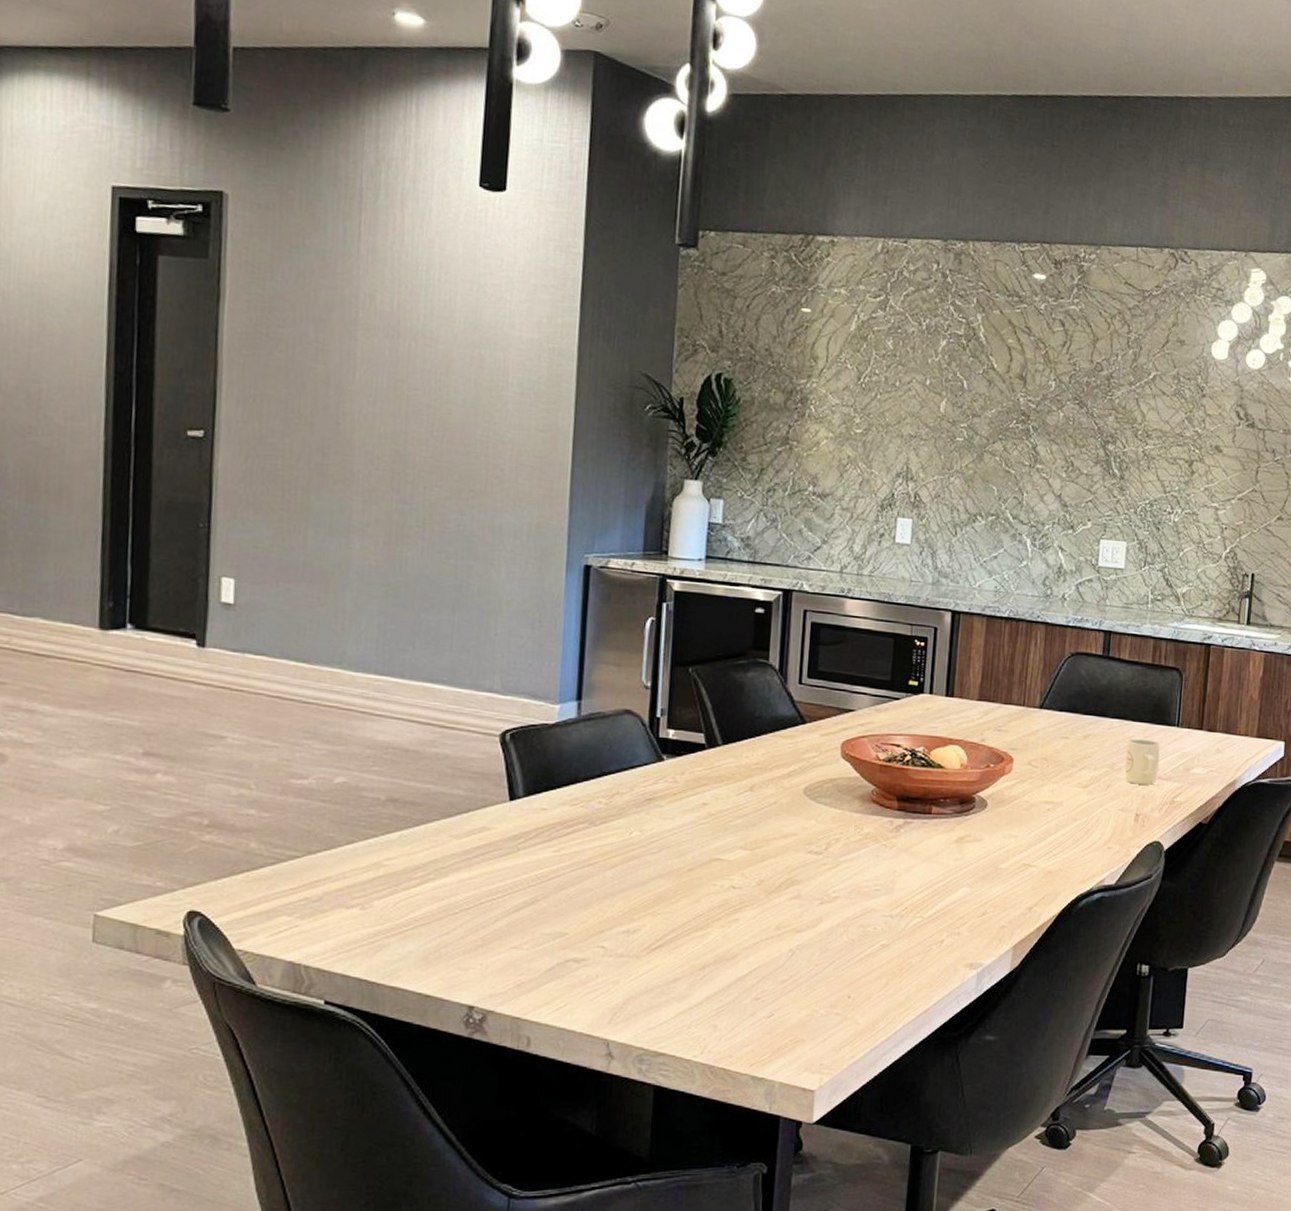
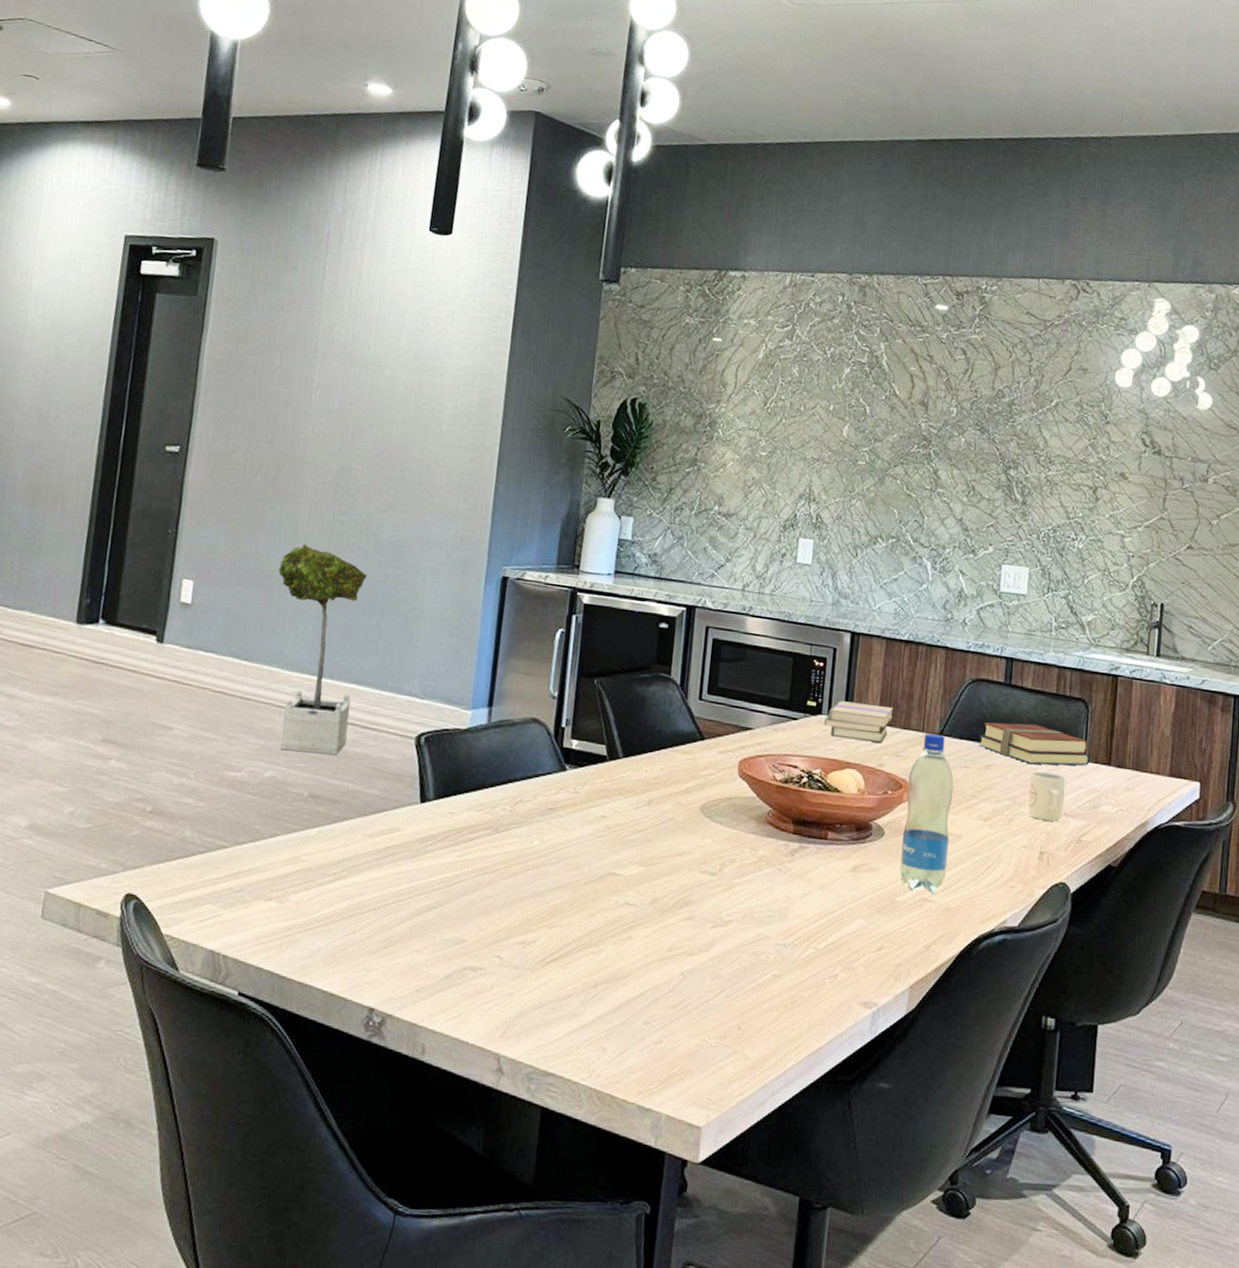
potted tree: none [333,535,434,757] -> present [278,543,367,755]
books: none [926,679,995,719] -> present [824,701,894,744]
bottle: none [1003,707,1054,859] -> present [900,733,954,893]
books: none [1077,693,1184,733] -> present [978,722,1091,766]

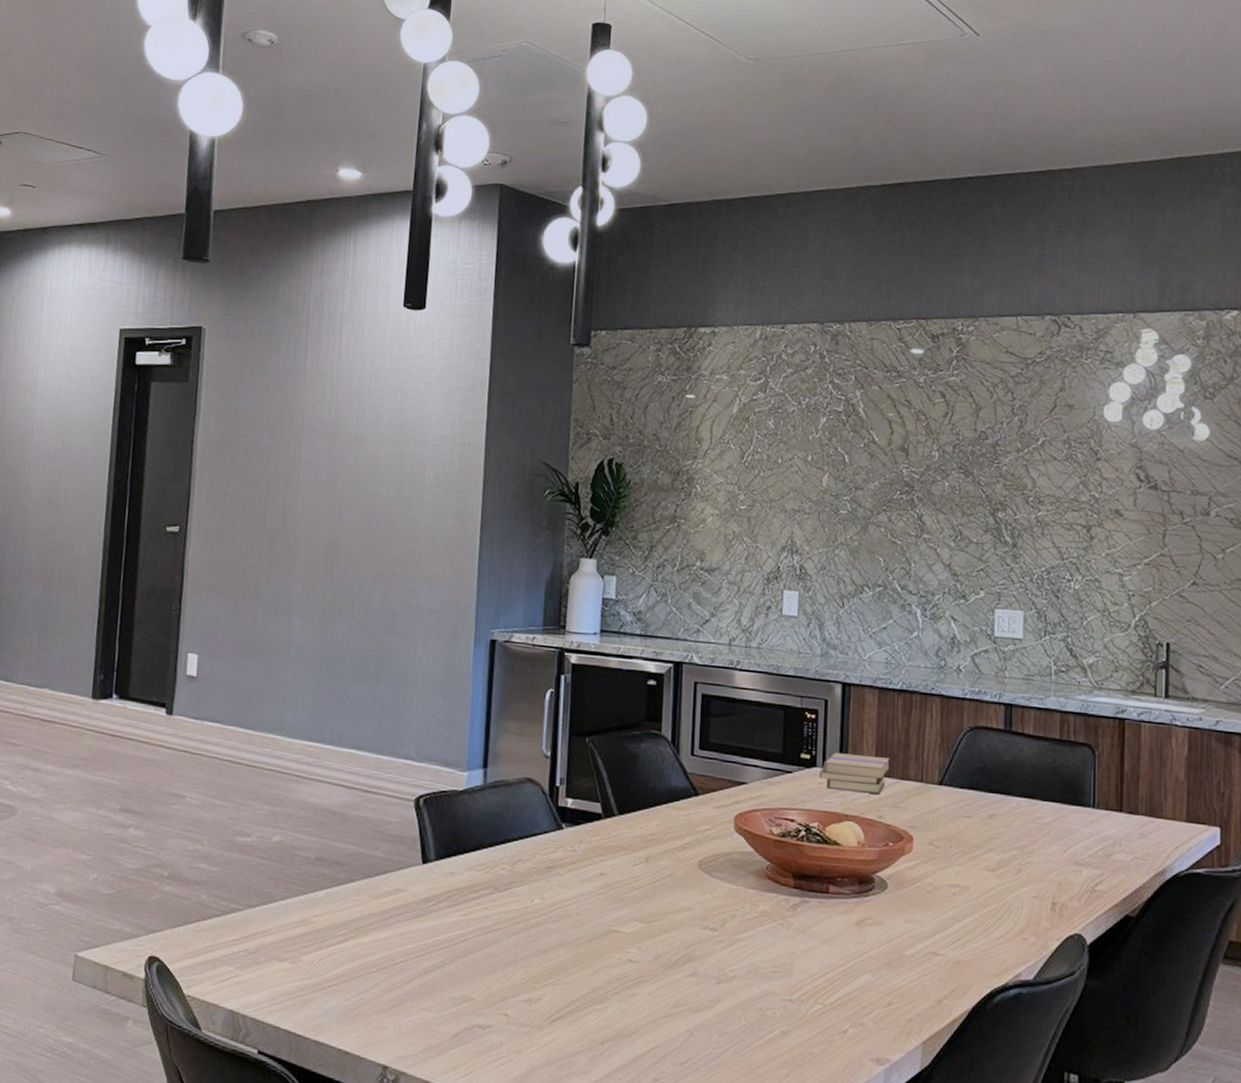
potted tree: present [278,543,367,755] -> none [276,615,361,819]
bottle: present [900,733,954,893] -> none [906,783,957,947]
books: present [978,722,1091,766] -> none [980,770,1100,813]
mug: present [1028,771,1066,822] -> none [1036,820,1075,871]

